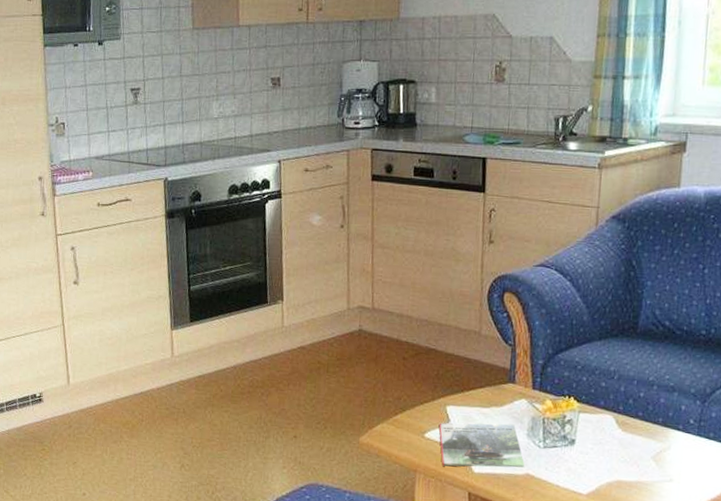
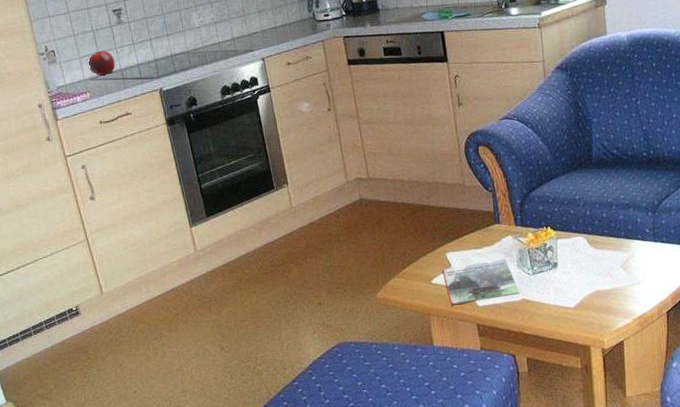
fruit: none [96,129,124,156] -> present [87,50,115,76]

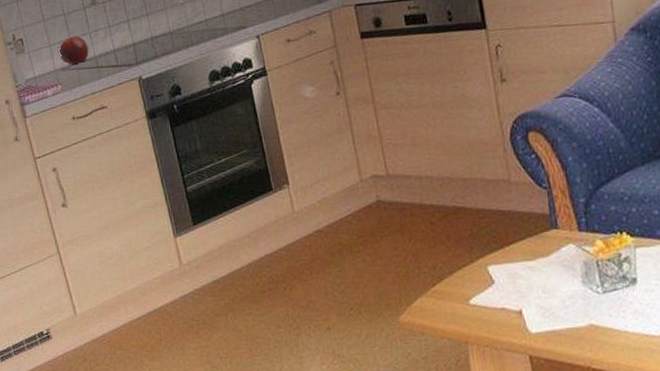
magazine: present [442,259,519,306] -> none [483,273,585,332]

